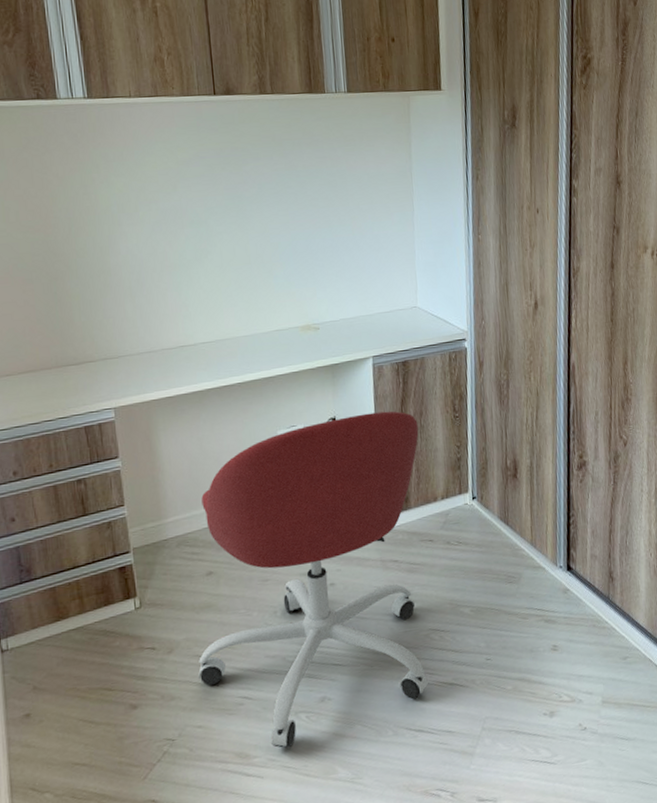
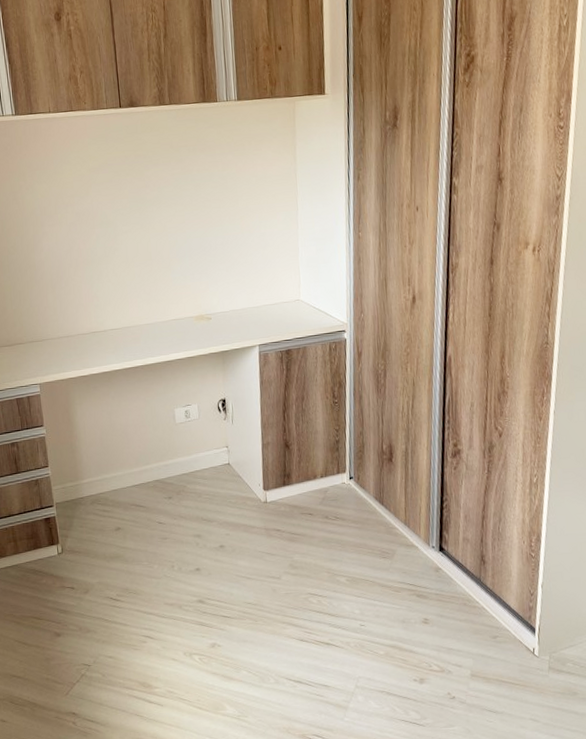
office chair: present [198,411,428,749] -> none [109,395,306,684]

